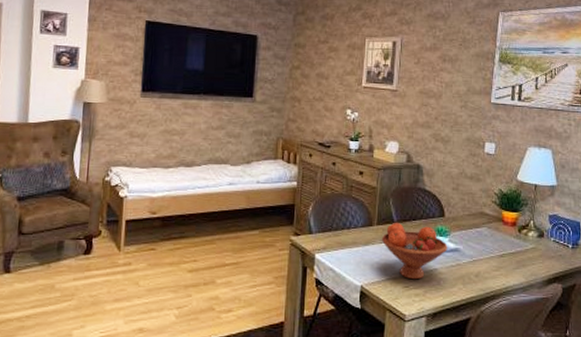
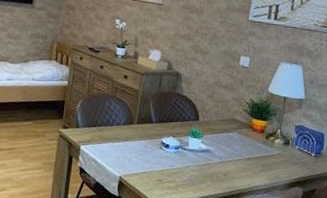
fruit bowl: present [381,222,448,280] -> none [140,122,200,175]

